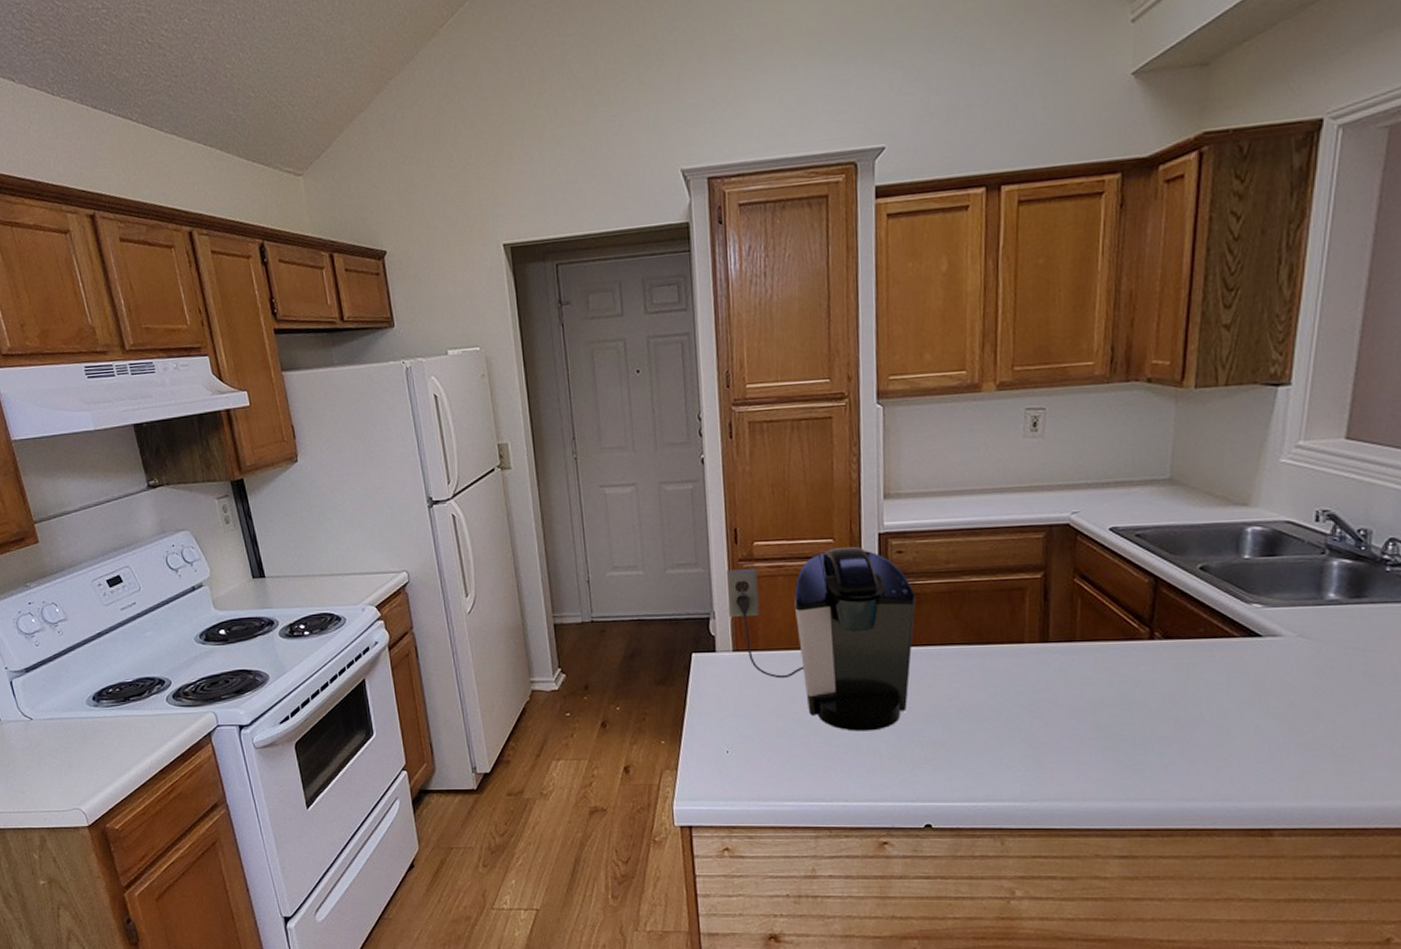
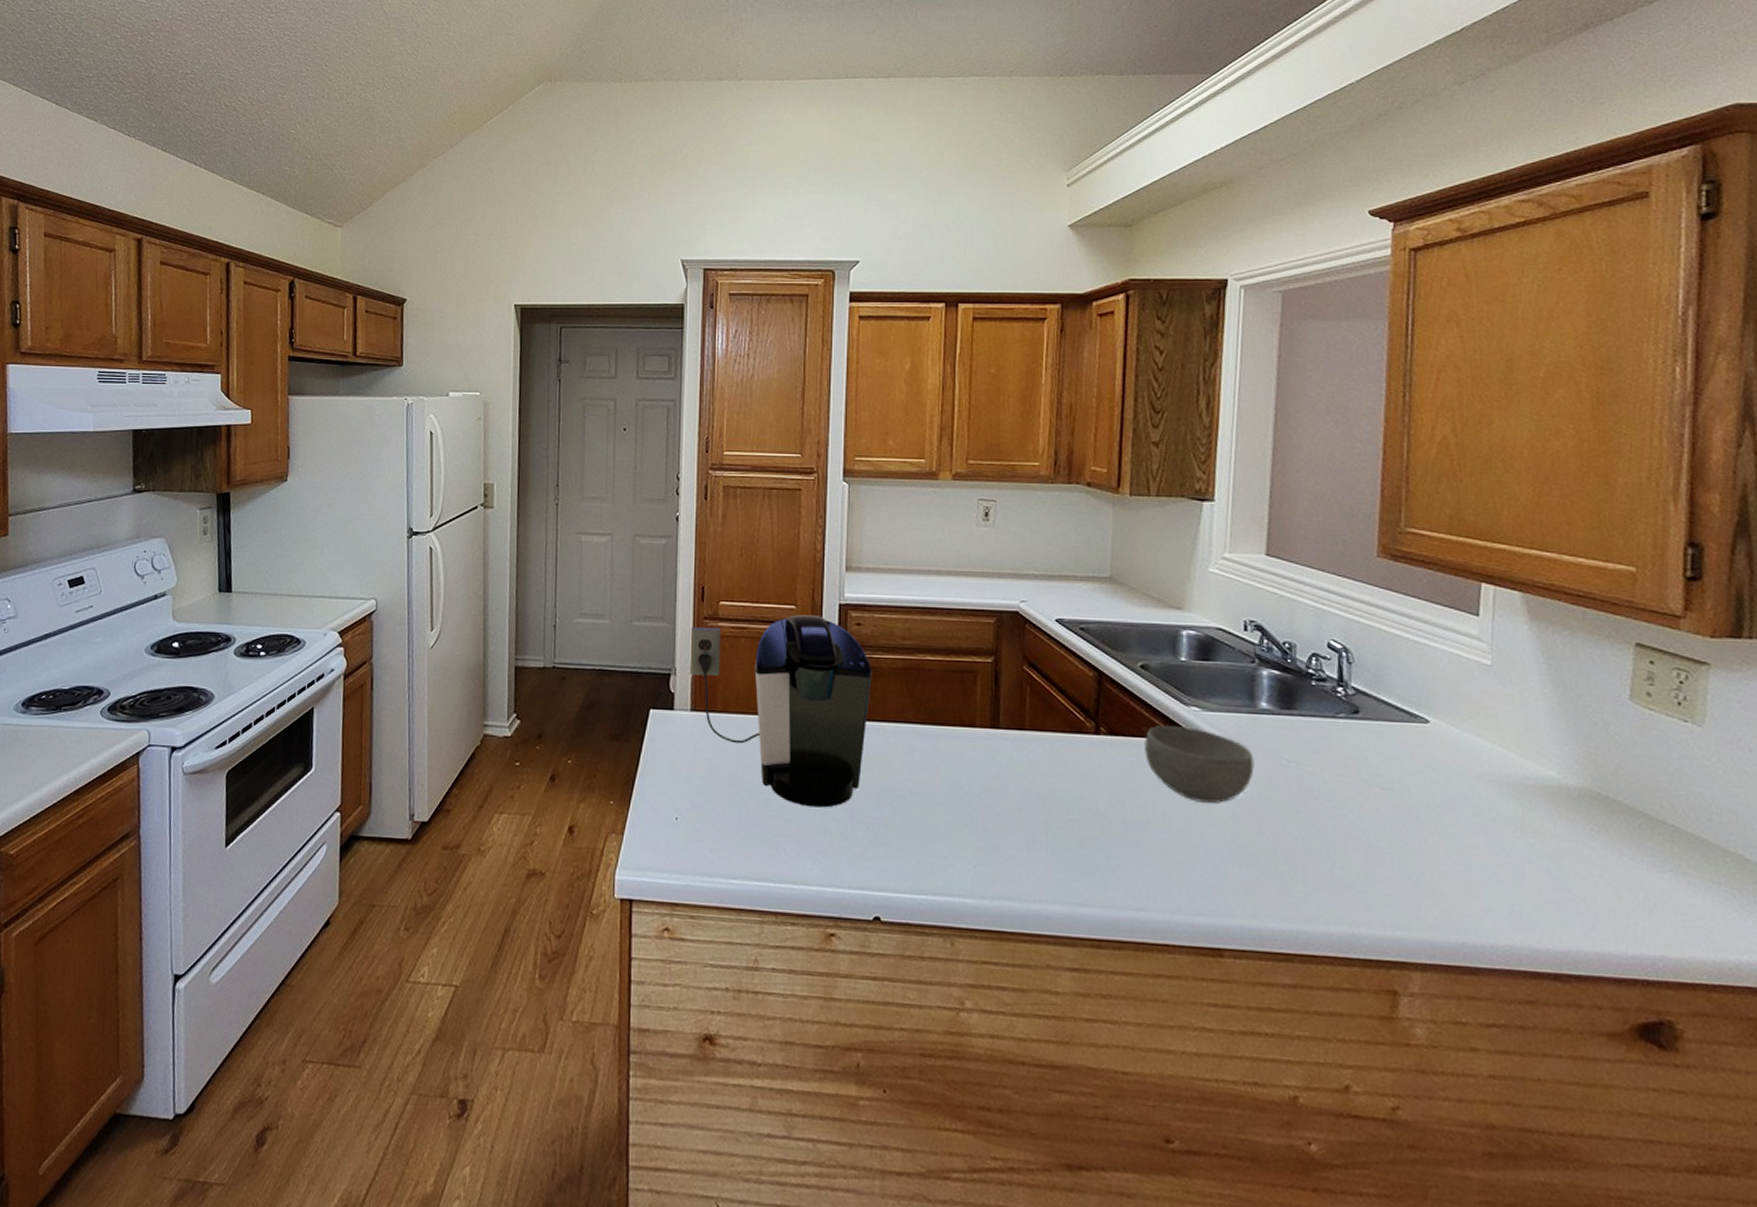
bowl: none [1201,624,1317,696] -> present [1144,726,1254,803]

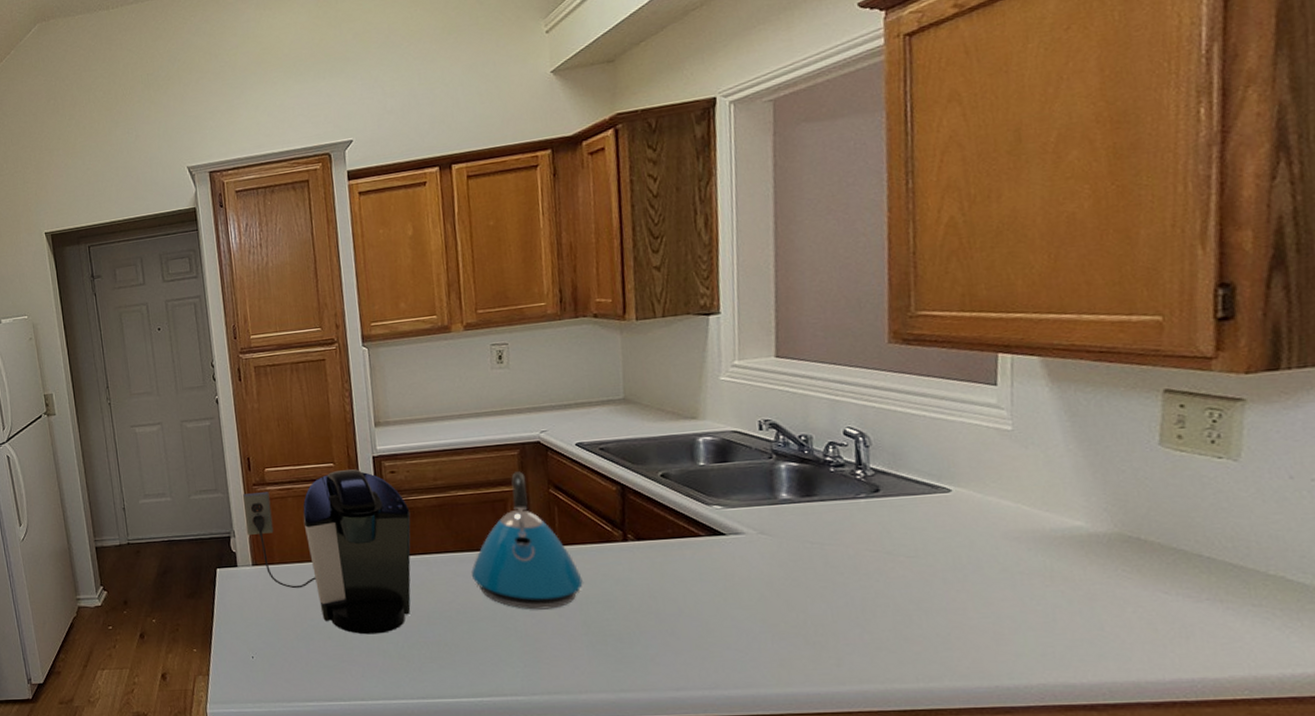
kettle: none [931,642,1049,802] -> present [472,471,583,610]
bowl: present [1144,726,1254,803] -> none [670,524,779,590]

